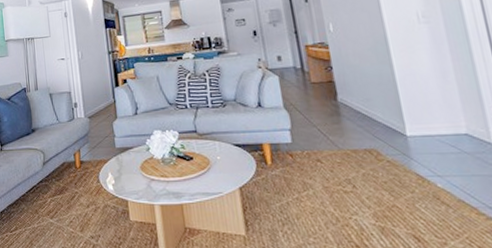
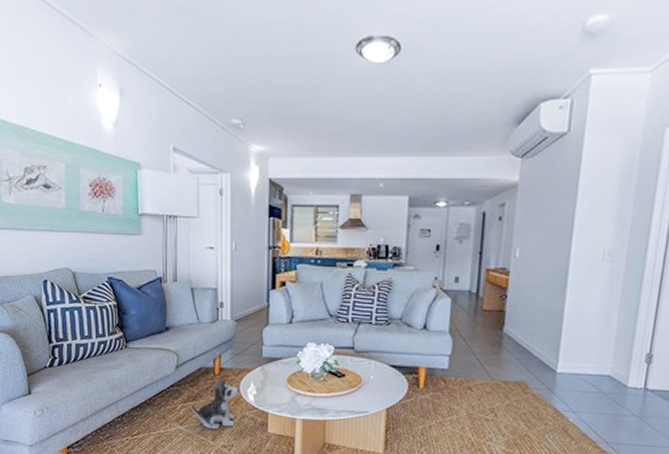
plush toy: none [59,168,99,220] -> present [191,375,239,429]

